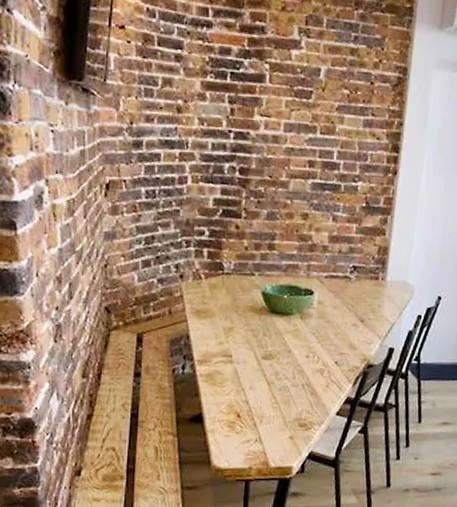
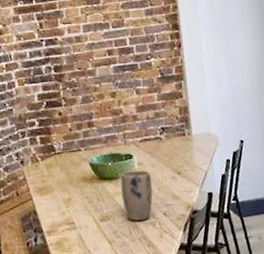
plant pot: none [291,308,331,366] -> present [120,170,153,221]

